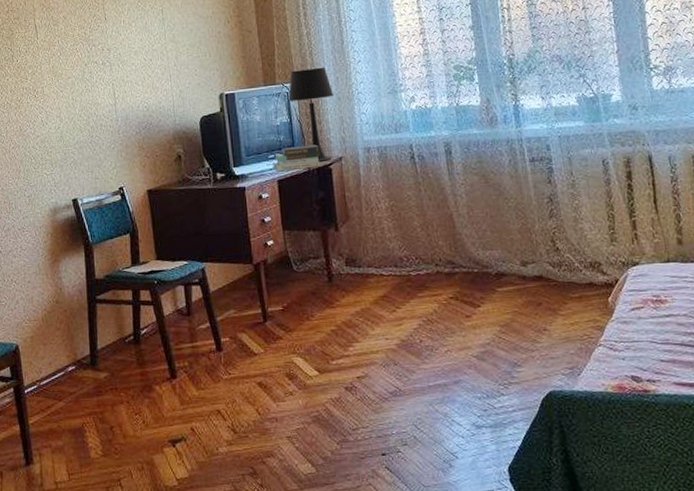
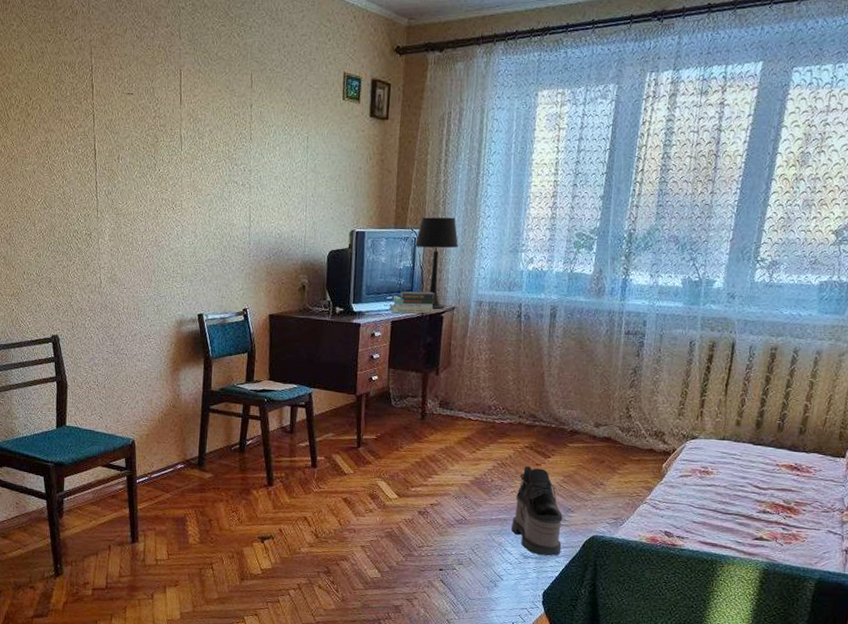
boot: none [451,319,518,422] -> present [511,466,563,556]

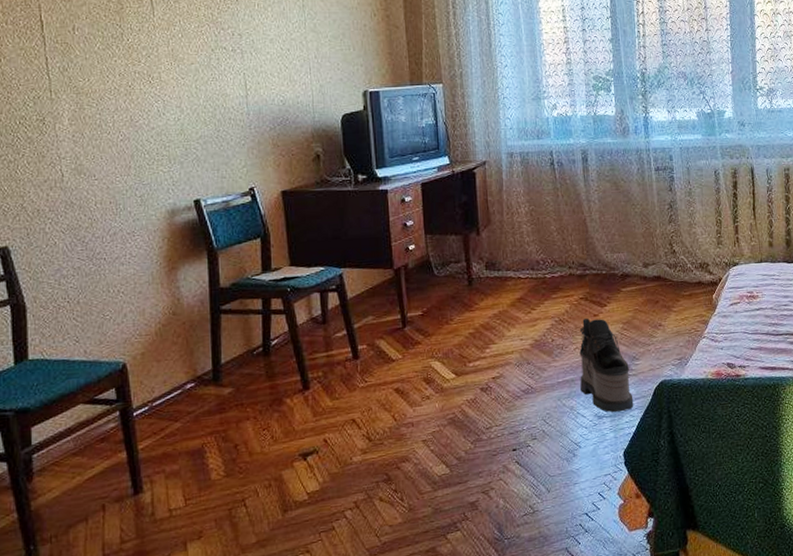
books: present [389,291,436,314] -> none [417,148,465,175]
table lamp: present [415,217,459,309] -> none [435,69,481,165]

